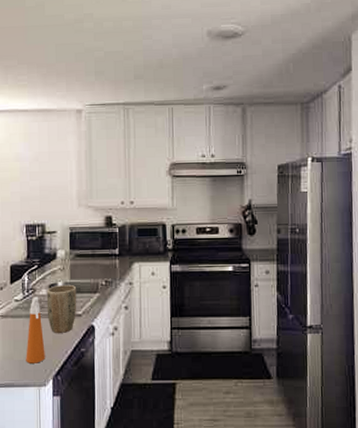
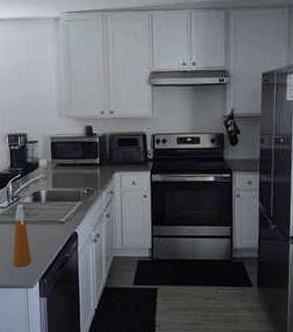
plant pot: present [46,284,77,333] -> none [30,192,60,239]

